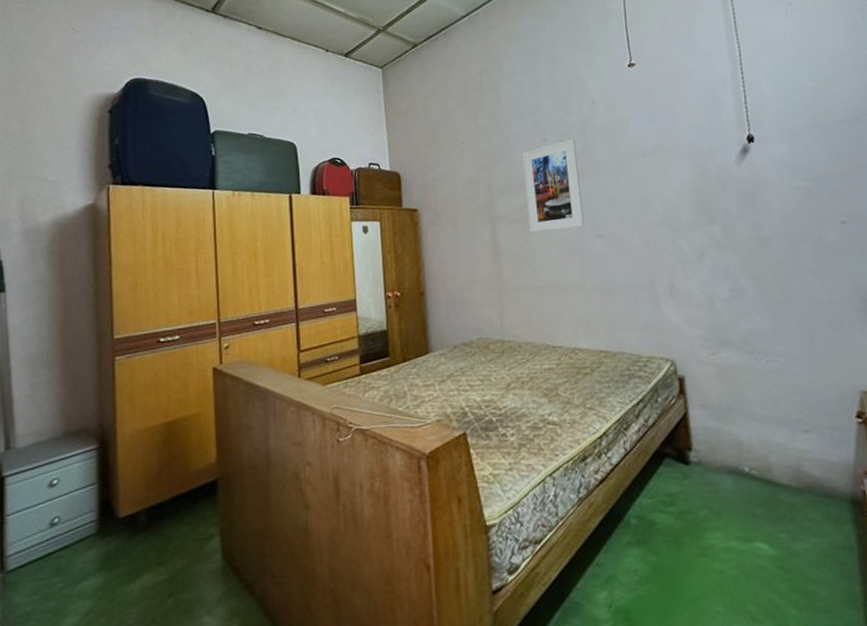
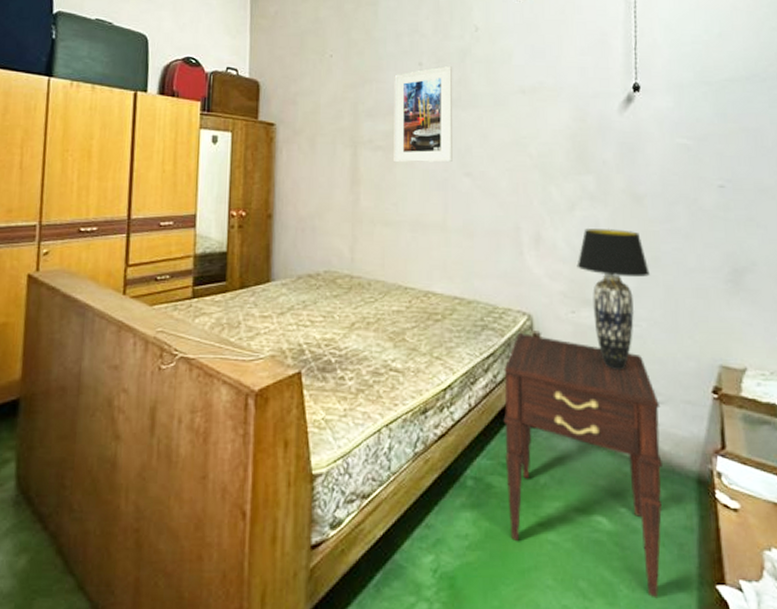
nightstand: none [654,378,826,617] -> present [503,333,662,599]
table lamp: none [712,272,783,405] -> present [576,228,650,371]

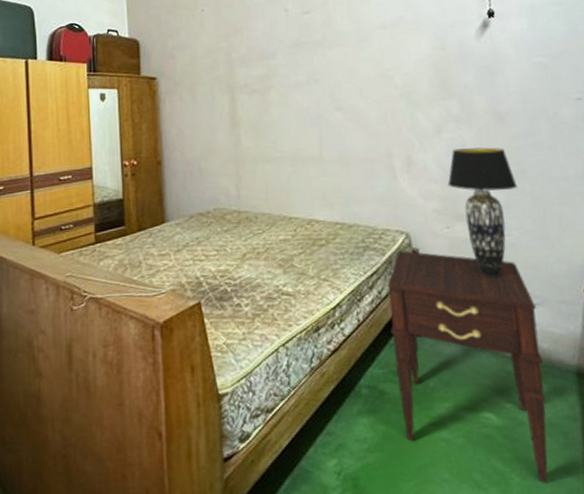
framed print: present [394,66,453,163] -> none [263,10,324,104]

